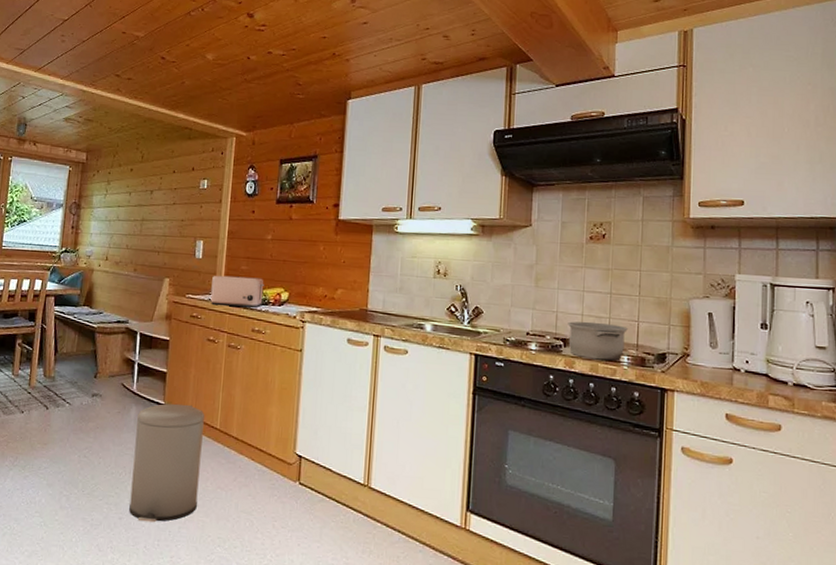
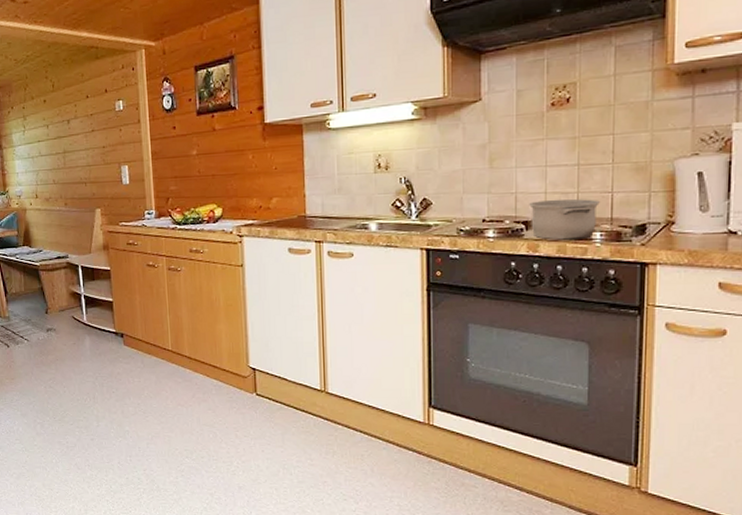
pedal bin: present [129,403,205,523] -> none [91,330,161,441]
toaster: present [210,275,265,309] -> none [142,196,197,231]

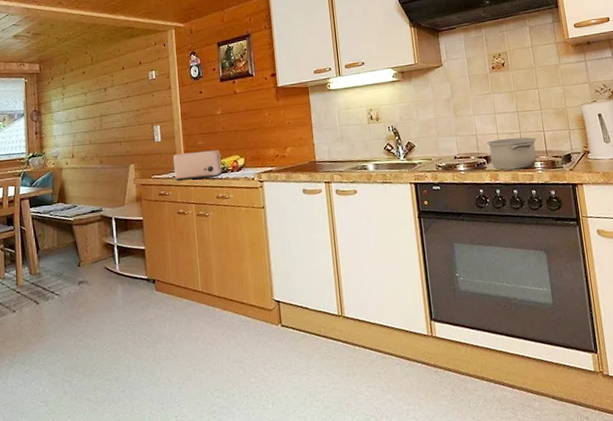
toaster: none [142,196,197,231] -> present [173,149,222,182]

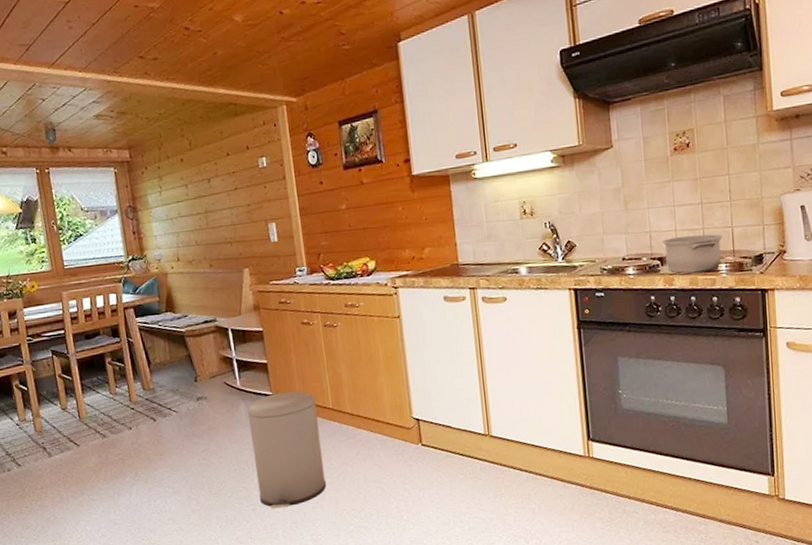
pedal bin: none [123,274,192,390] -> present [247,390,326,509]
toaster: present [173,149,222,182] -> none [293,251,350,288]

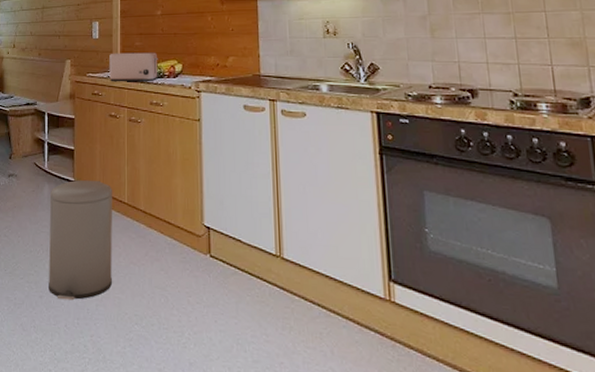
toaster: none [293,251,350,288] -> present [109,52,159,82]
cooking pot: present [662,234,723,274] -> none [472,69,541,111]

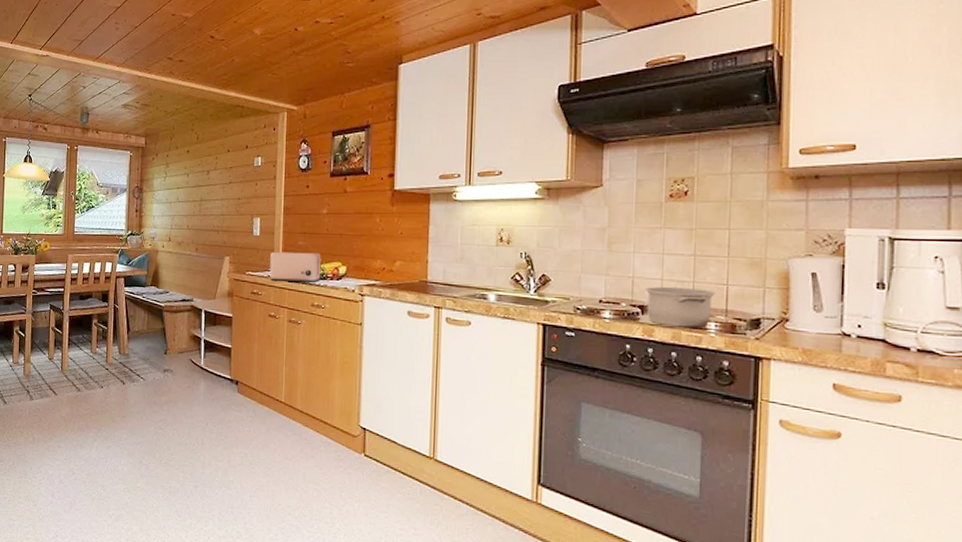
pedal bin: present [48,179,112,301] -> none [203,378,269,491]
cooking pot: none [472,69,541,111] -> present [646,286,715,329]

